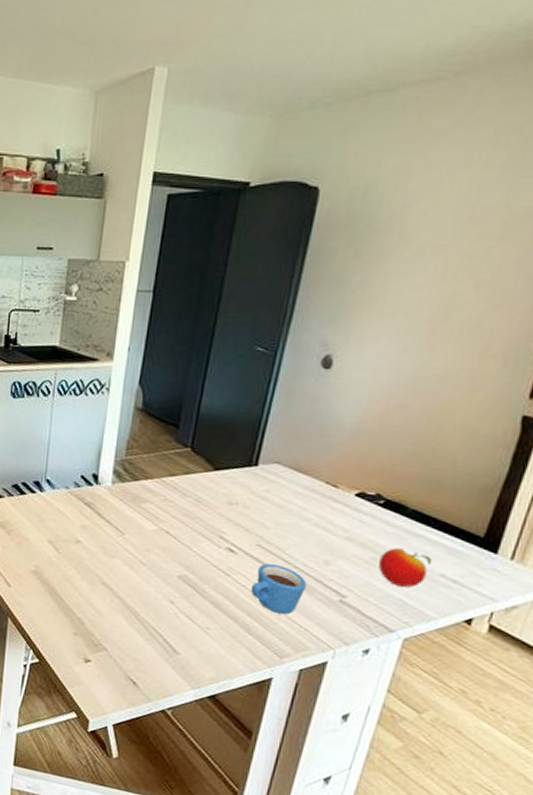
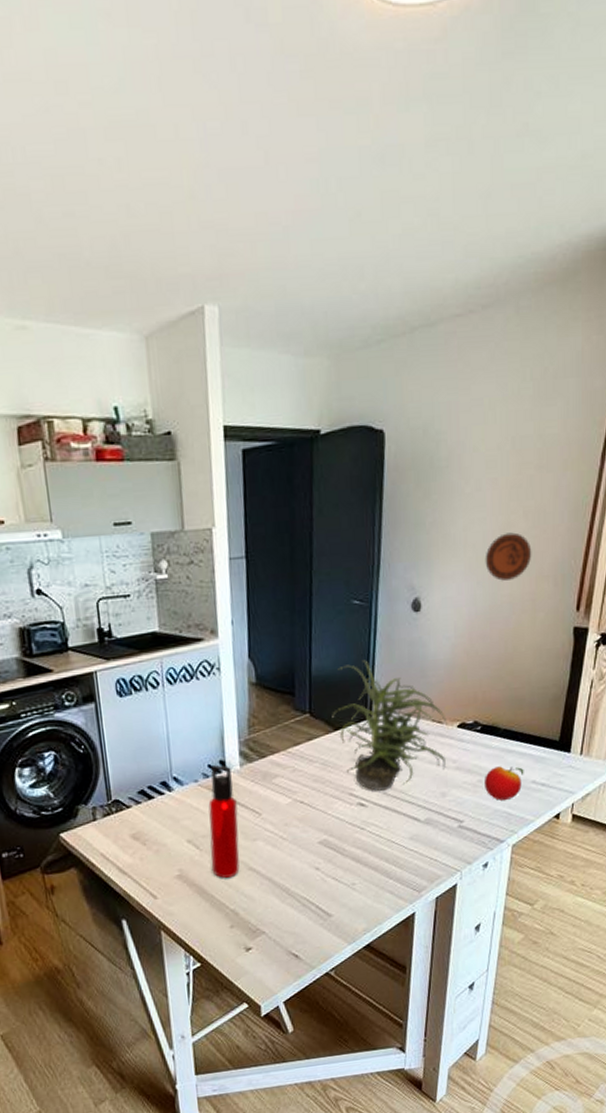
water bottle: none [66,476,102,587] -> present [208,764,240,879]
potted plant: none [214,407,344,542] -> present [332,660,447,791]
mug: present [250,563,307,615] -> none [384,807,431,853]
decorative plate: none [416,303,479,353] -> present [485,532,532,581]

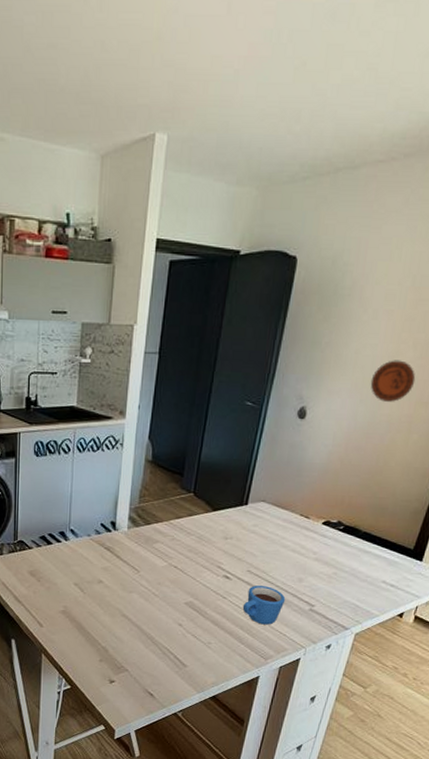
water bottle: present [208,764,240,879] -> none [91,524,120,620]
potted plant: present [332,660,447,791] -> none [212,454,314,568]
mug: none [384,807,431,853] -> present [242,585,286,625]
apple: present [483,766,524,801] -> none [338,563,377,594]

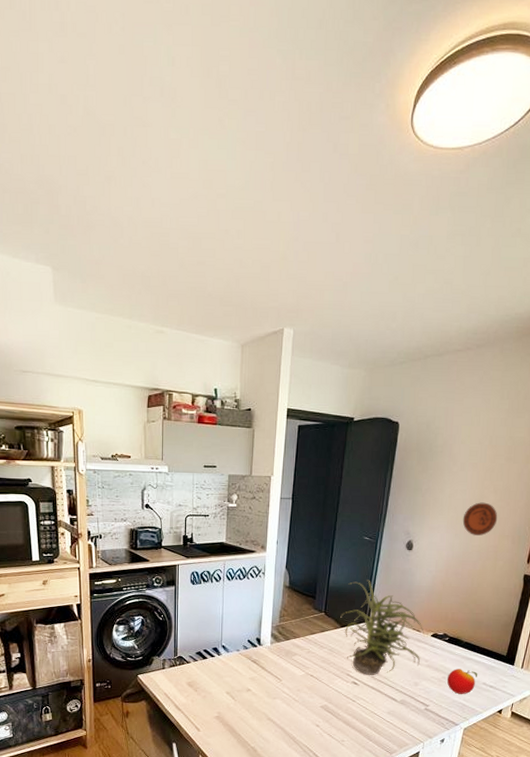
potted plant: none [212,454,314,568] -> present [340,580,424,675]
mug: present [242,585,286,625] -> none [369,689,405,723]
apple: none [338,563,377,594] -> present [446,669,478,694]

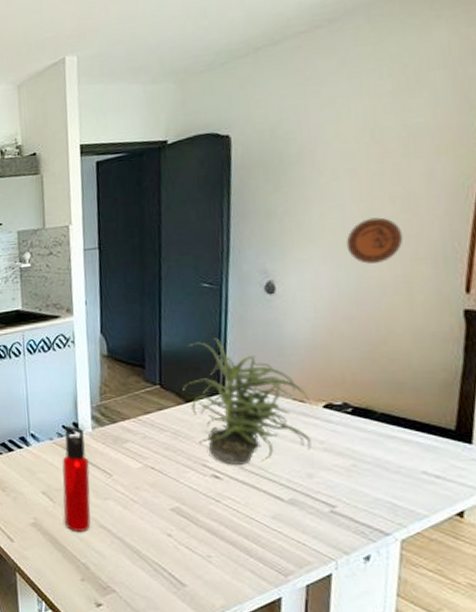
water bottle: none [241,640,265,724] -> present [62,425,91,533]
apple: present [446,669,478,694] -> none [359,452,411,489]

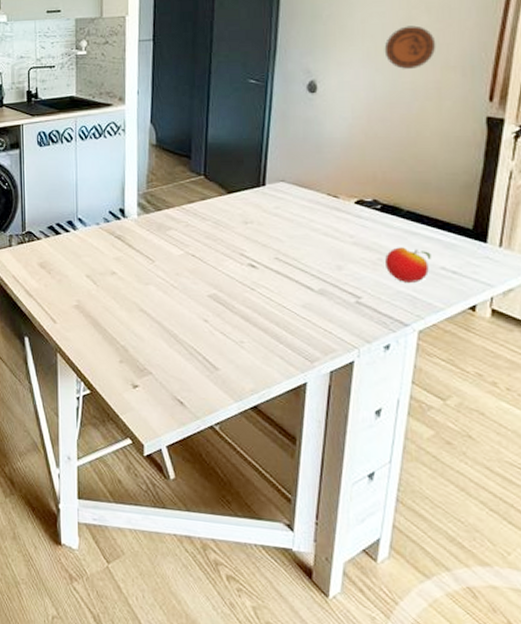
water bottle: present [62,425,91,533] -> none [106,211,133,316]
potted plant: present [182,338,311,465] -> none [225,133,344,255]
apple: none [359,452,411,489] -> present [384,247,432,283]

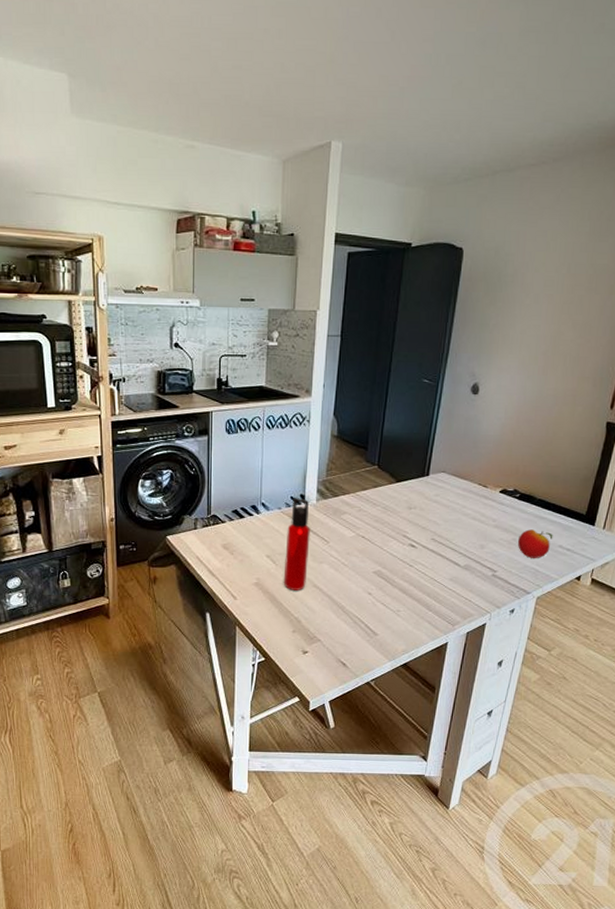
water bottle: none [106,211,133,316] -> present [283,497,310,591]
decorative plate: present [384,25,436,69] -> none [536,339,577,377]

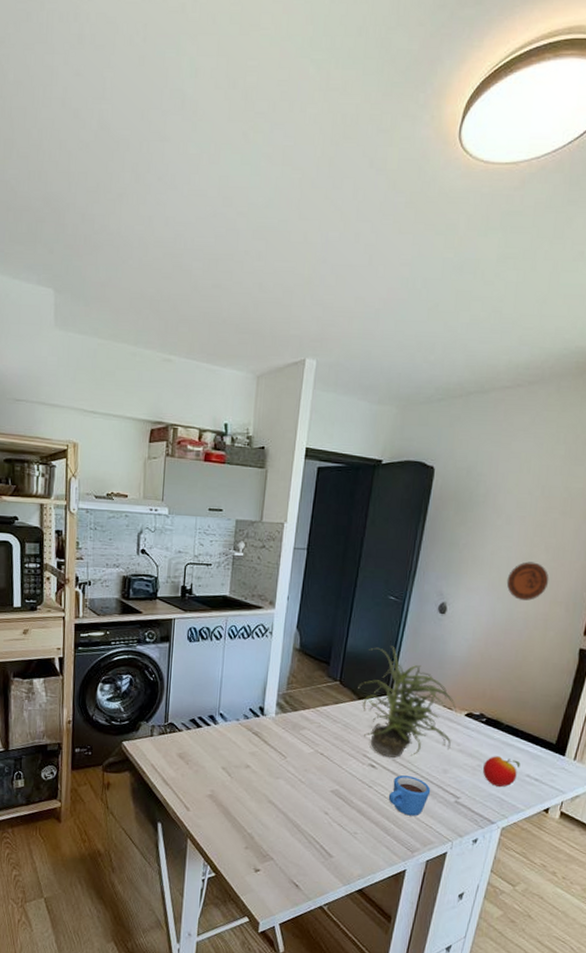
water bottle: present [283,497,310,591] -> none [238,709,268,806]
potted plant: none [396,428,491,536] -> present [358,646,457,758]
mug: none [428,552,469,591] -> present [388,775,431,816]
decorative plate: none [536,339,577,377] -> present [506,561,549,601]

